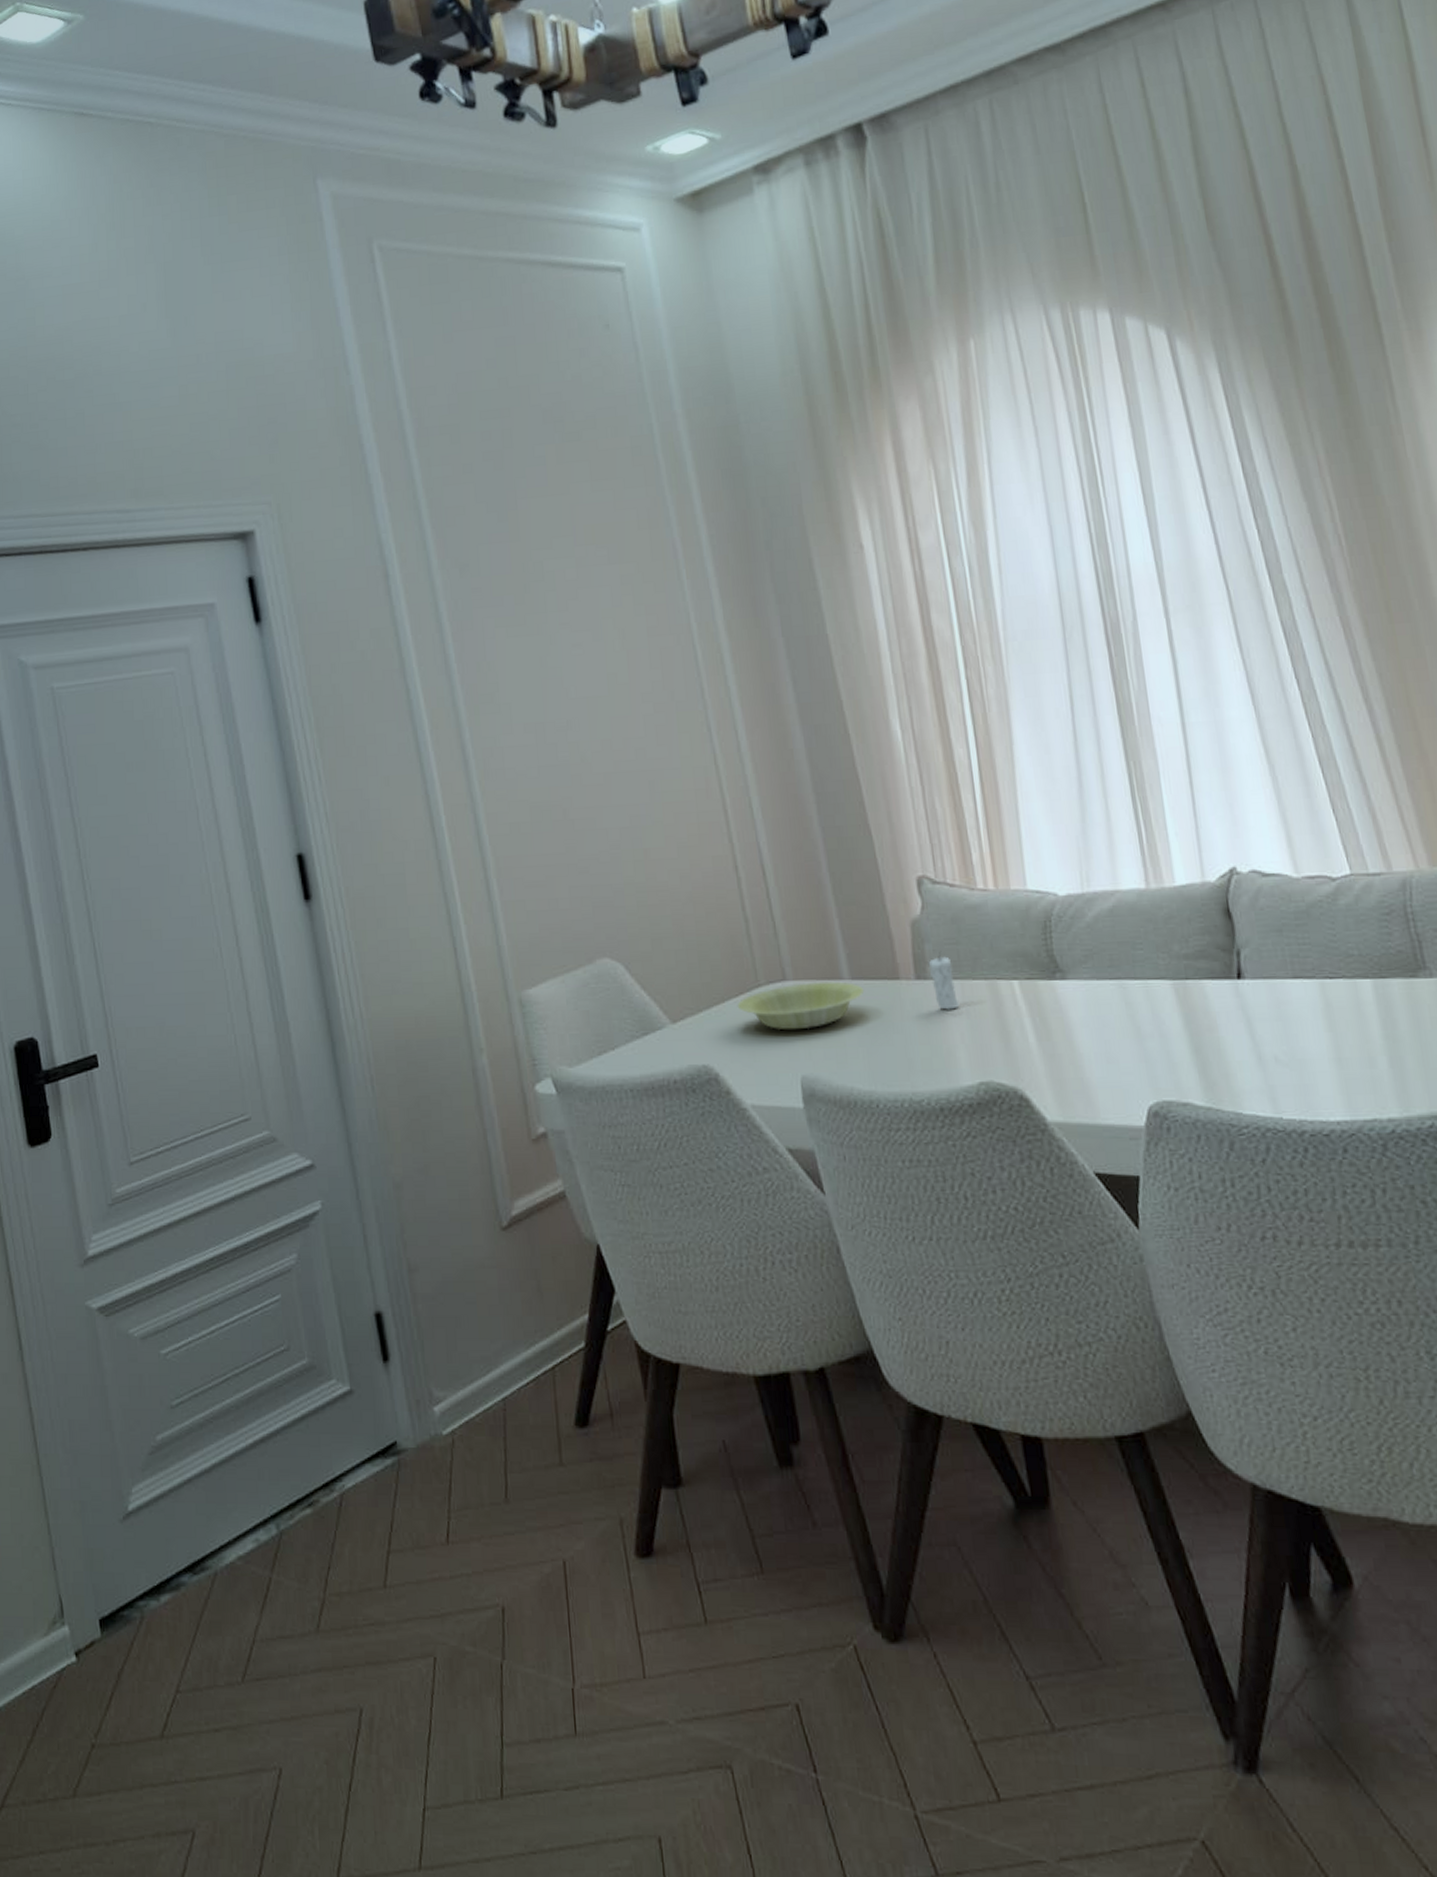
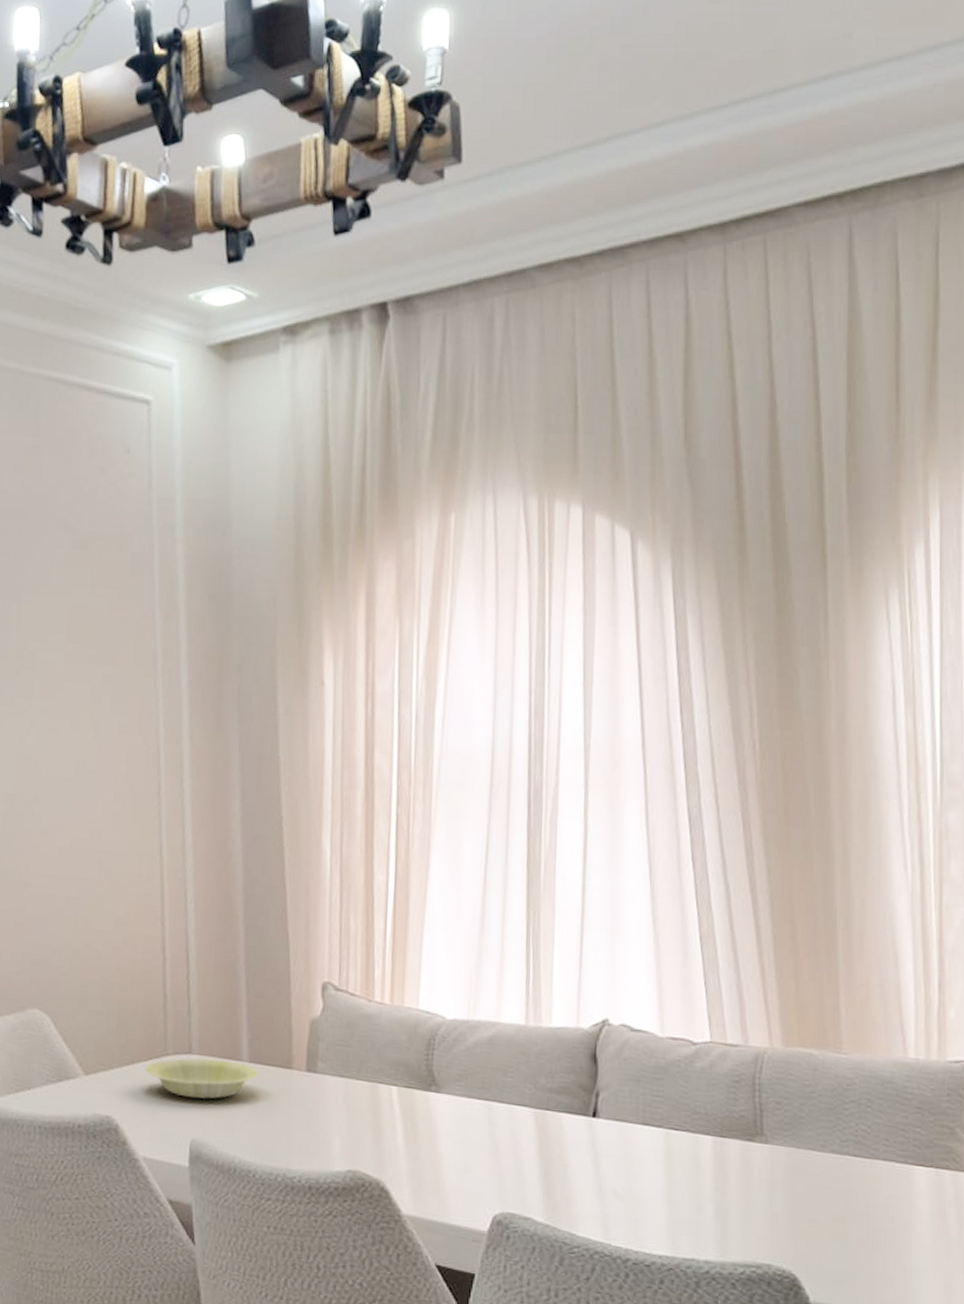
candle: present [928,950,960,1010] -> none [319,1050,342,1103]

